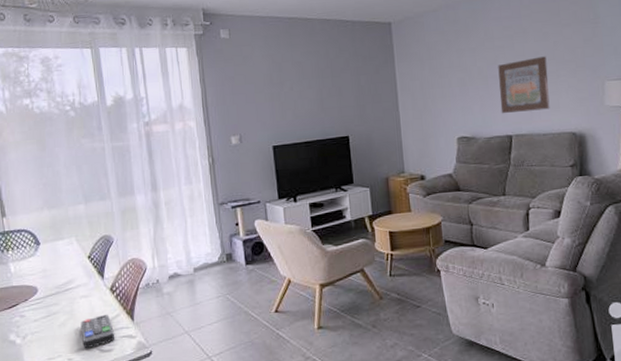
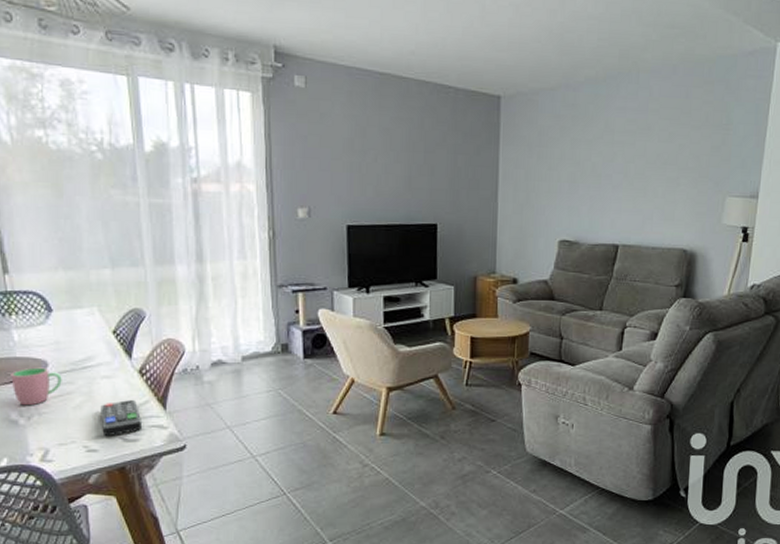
cup: none [9,292,49,328] -> present [11,367,62,406]
wall art: present [498,56,550,114] -> none [610,159,669,221]

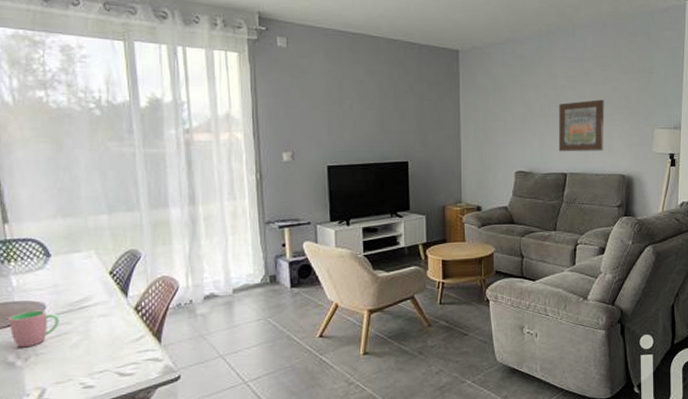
remote control: present [100,399,143,437] -> none [97,335,138,373]
wall art: none [610,159,669,221] -> present [558,99,604,152]

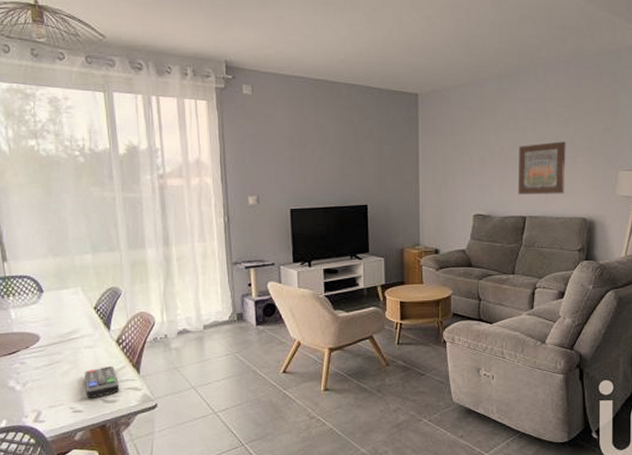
cup: present [9,310,59,348] -> none [9,340,52,374]
remote control: none [97,335,138,373] -> present [84,365,120,399]

